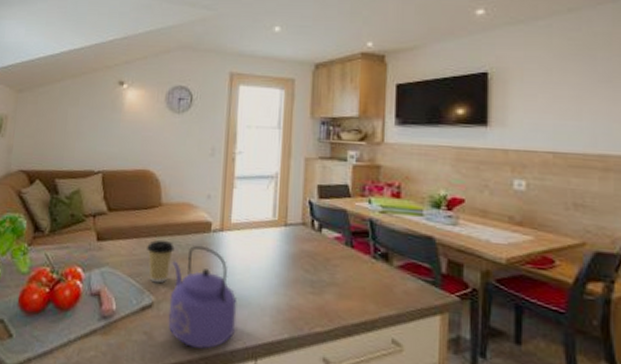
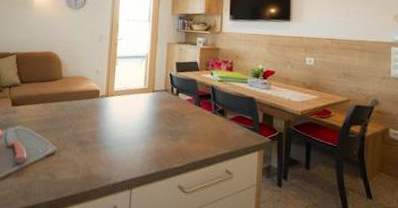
coffee cup: present [147,240,175,283] -> none [51,104,72,137]
kettle: present [168,245,238,349] -> none [66,107,118,184]

